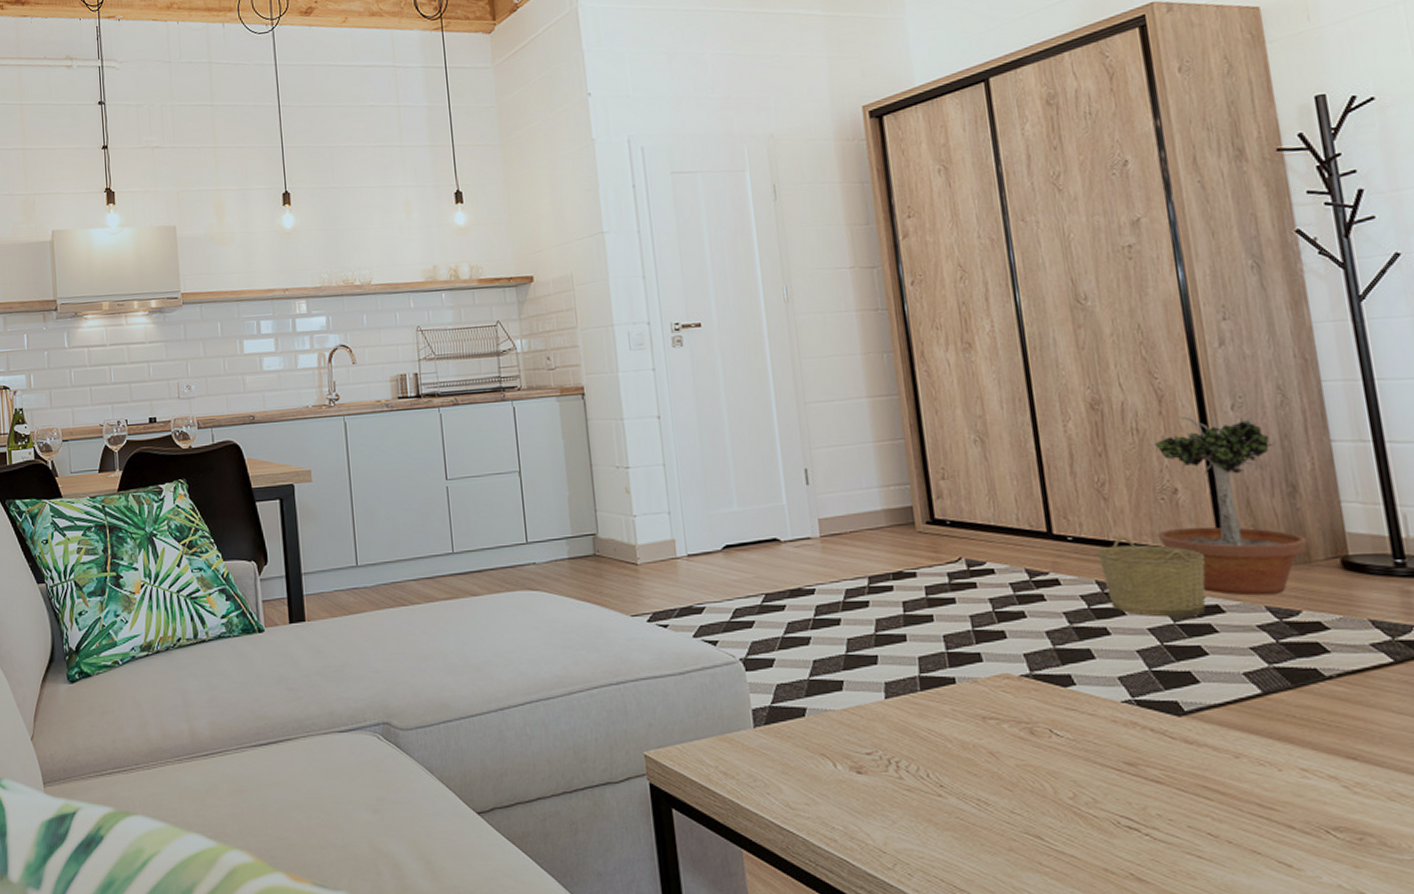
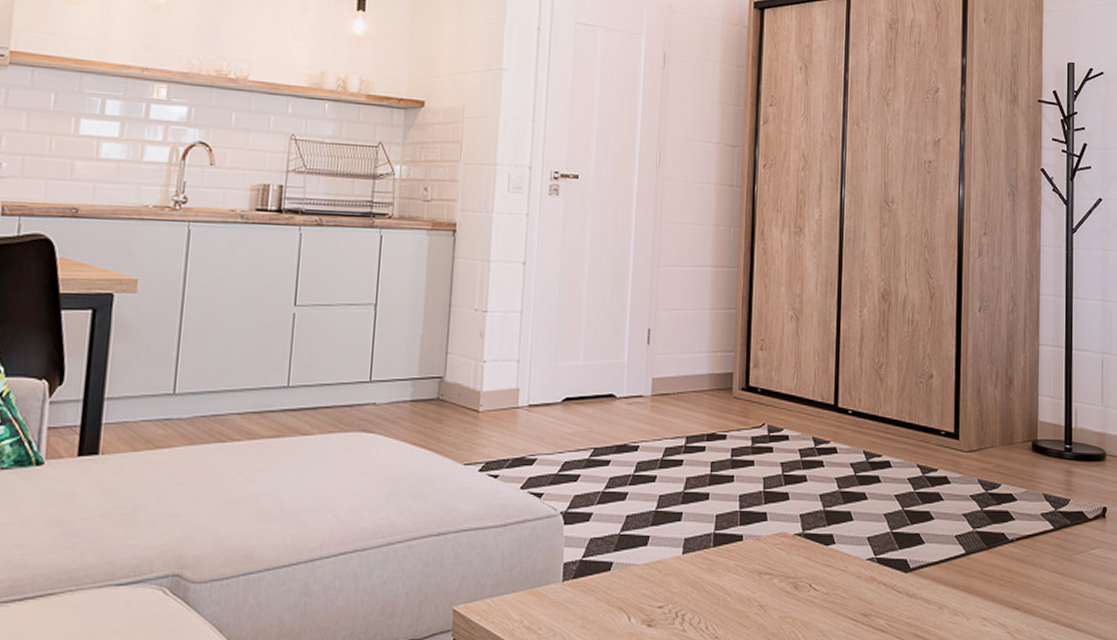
basket: present [1096,537,1207,618] -> none [868,413,944,486]
potted tree: present [1155,406,1308,596] -> none [913,306,1013,470]

